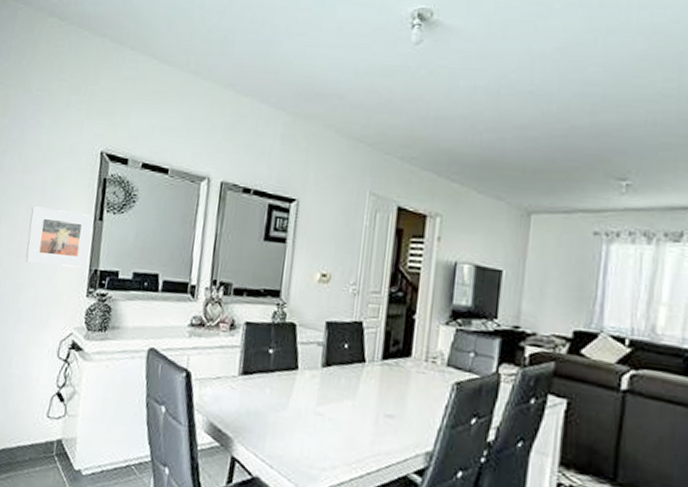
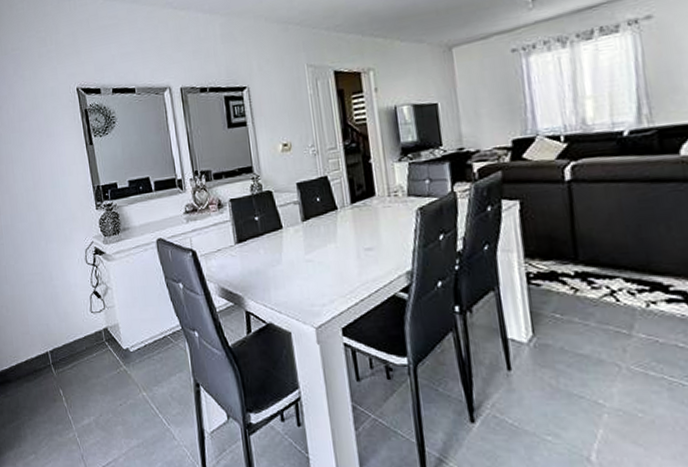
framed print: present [25,206,94,268] -> none [34,142,91,194]

